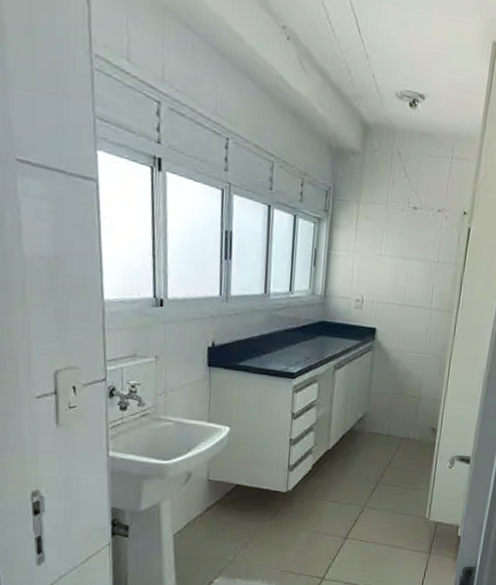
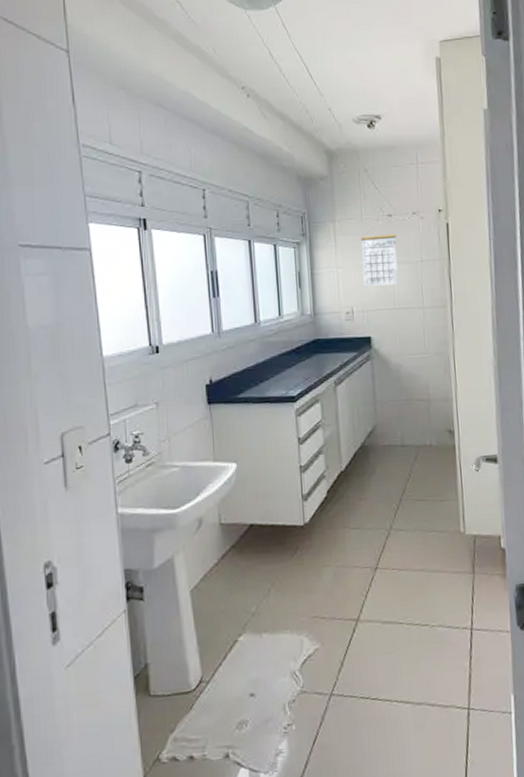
calendar: none [377,222,418,282] -> present [360,233,398,287]

